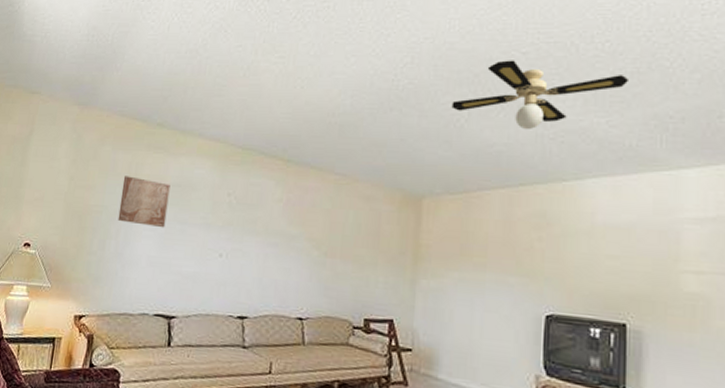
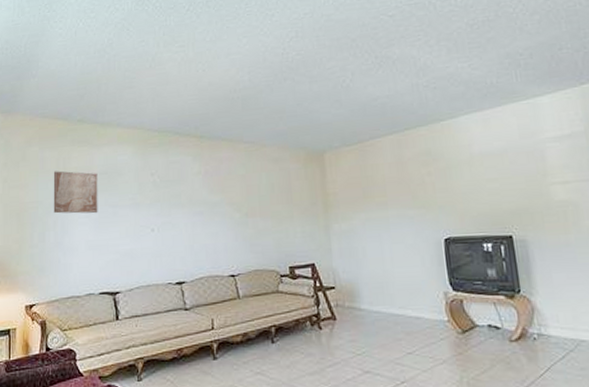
ceiling fan: present [451,60,628,129] -> none [336,23,481,81]

